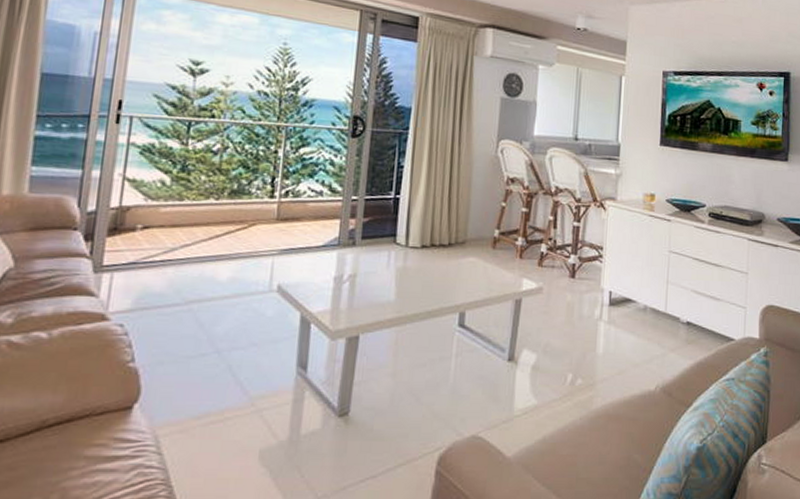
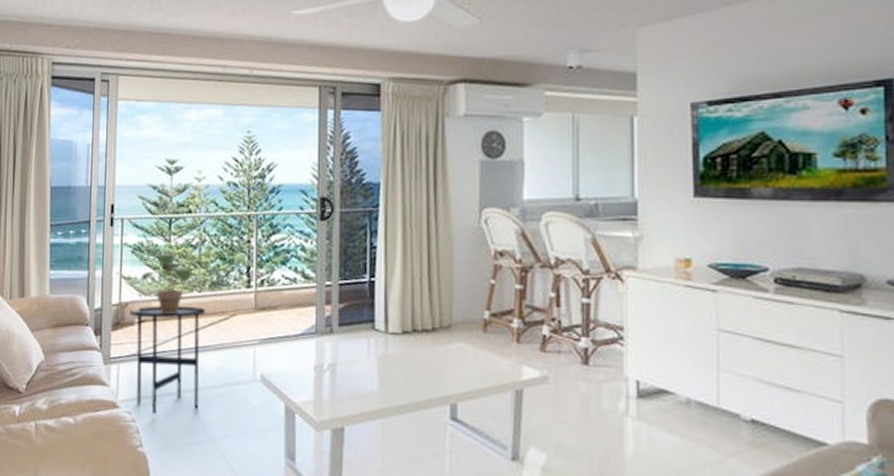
side table: none [131,211,222,328] -> present [130,306,206,415]
potted plant: none [149,156,211,222] -> present [142,252,193,315]

